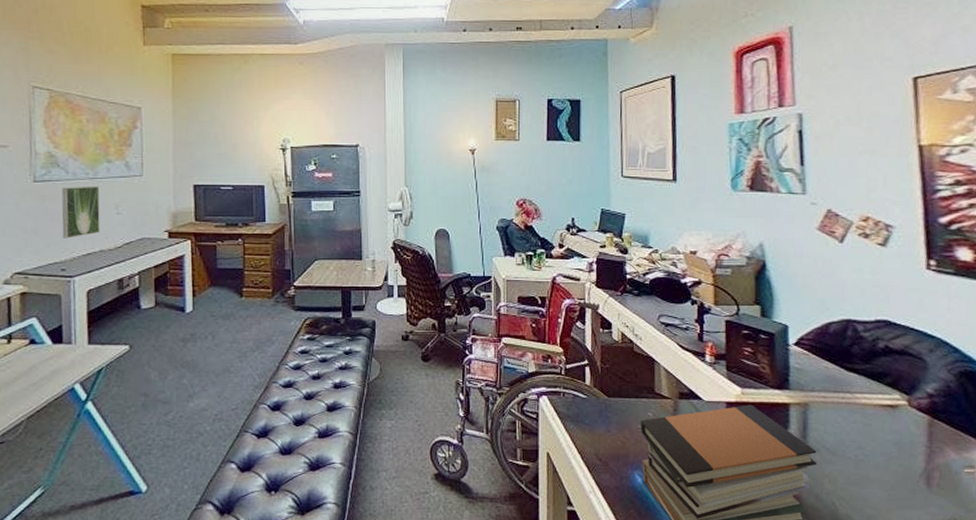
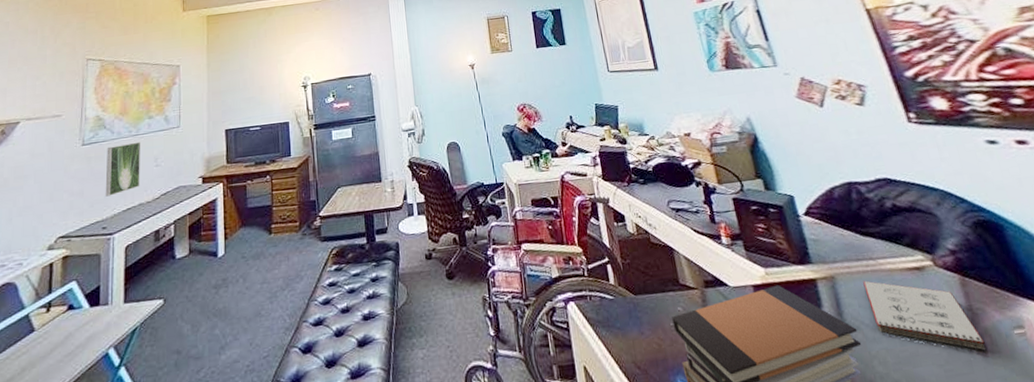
notepad: none [834,411,934,485] -> present [863,281,986,354]

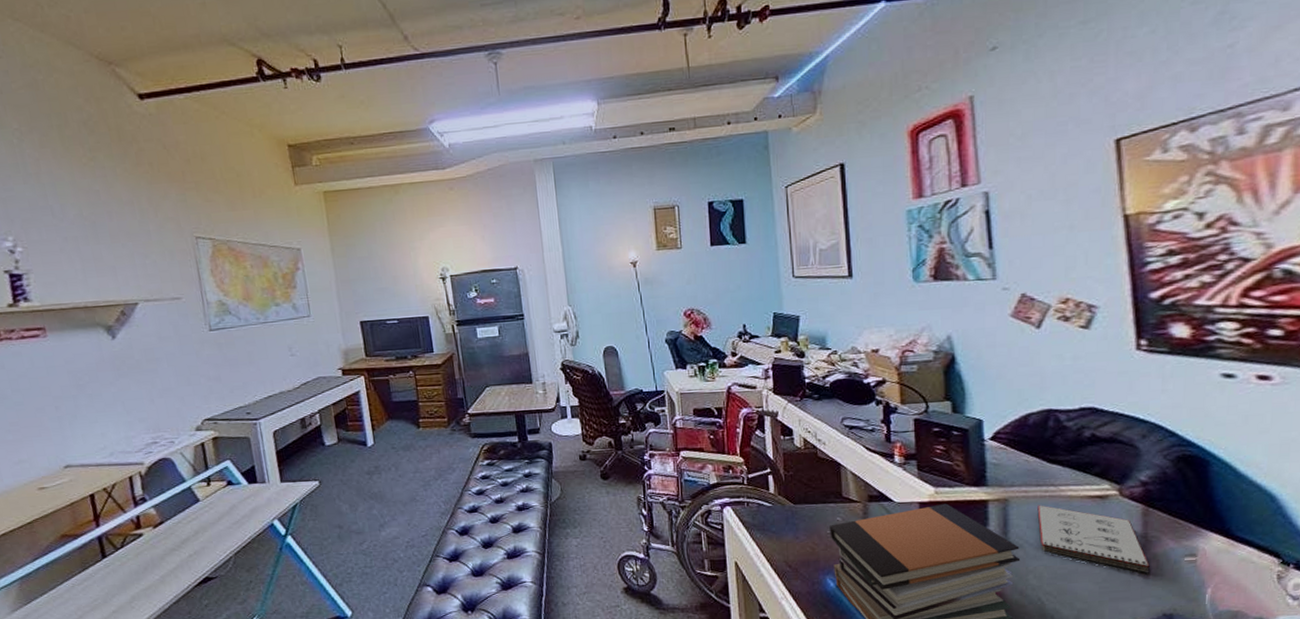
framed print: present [105,141,141,197] -> none [236,329,278,383]

